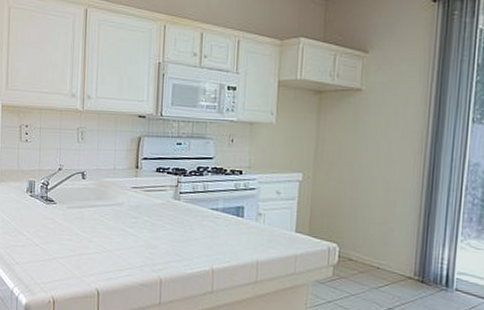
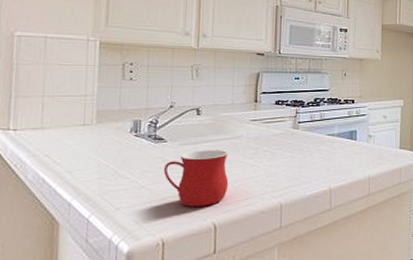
mug: none [54,214,111,271] -> present [164,150,229,207]

